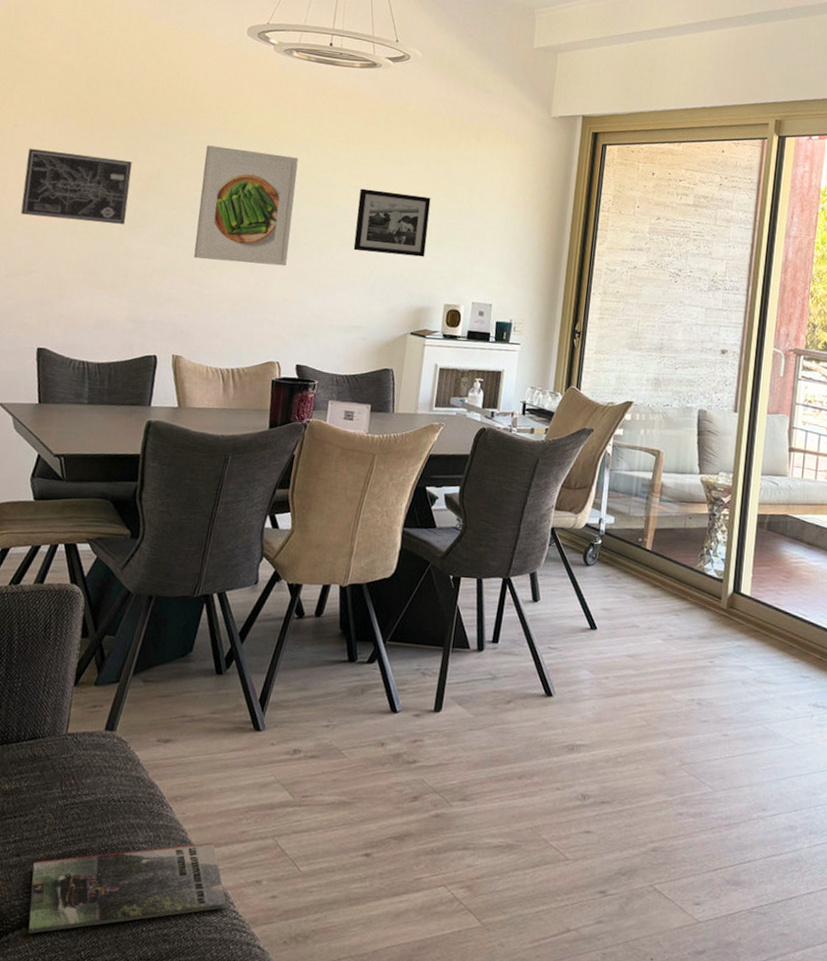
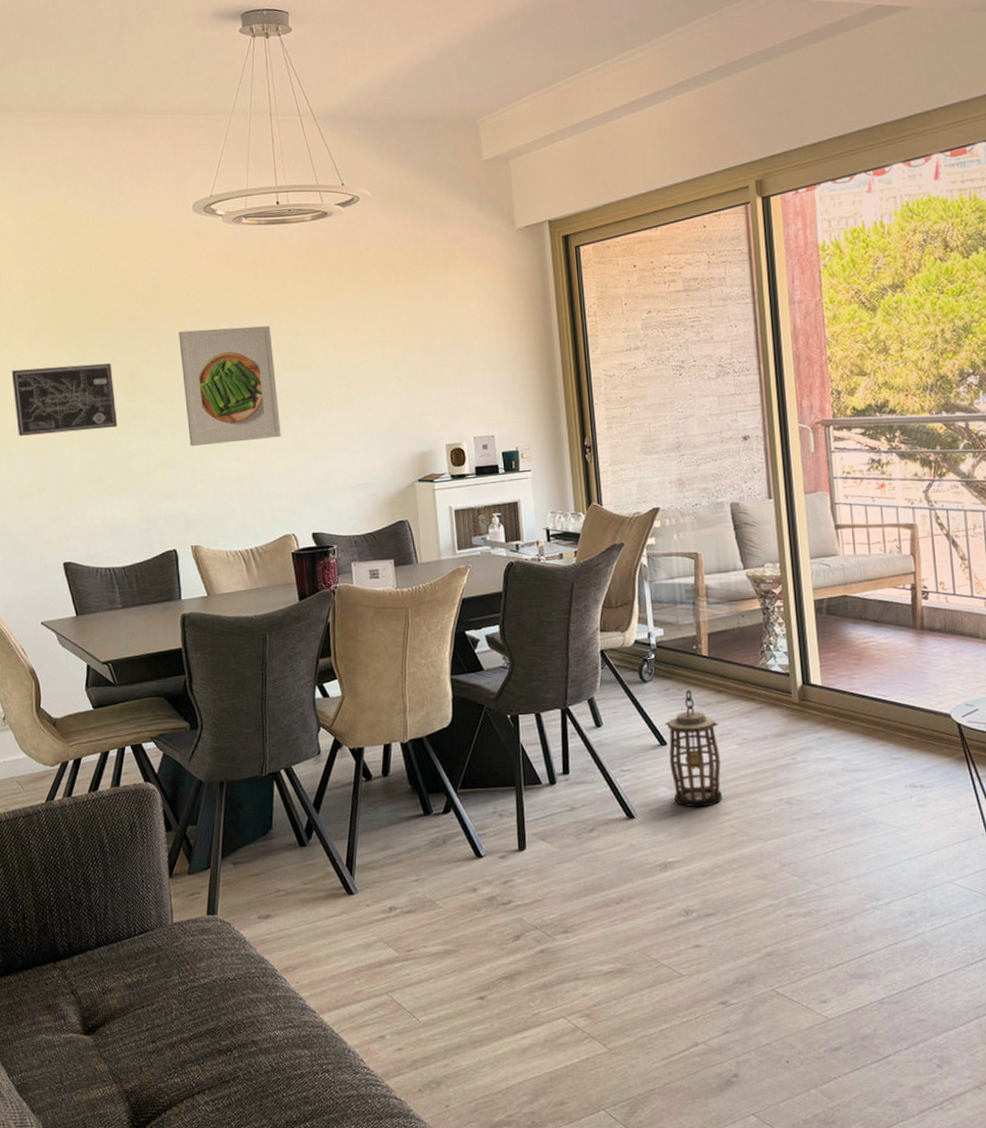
magazine: present [28,842,227,934] -> none [170,1006,357,1111]
picture frame: present [353,188,431,257] -> none [338,338,416,408]
lantern: none [594,579,649,696] -> present [665,689,722,808]

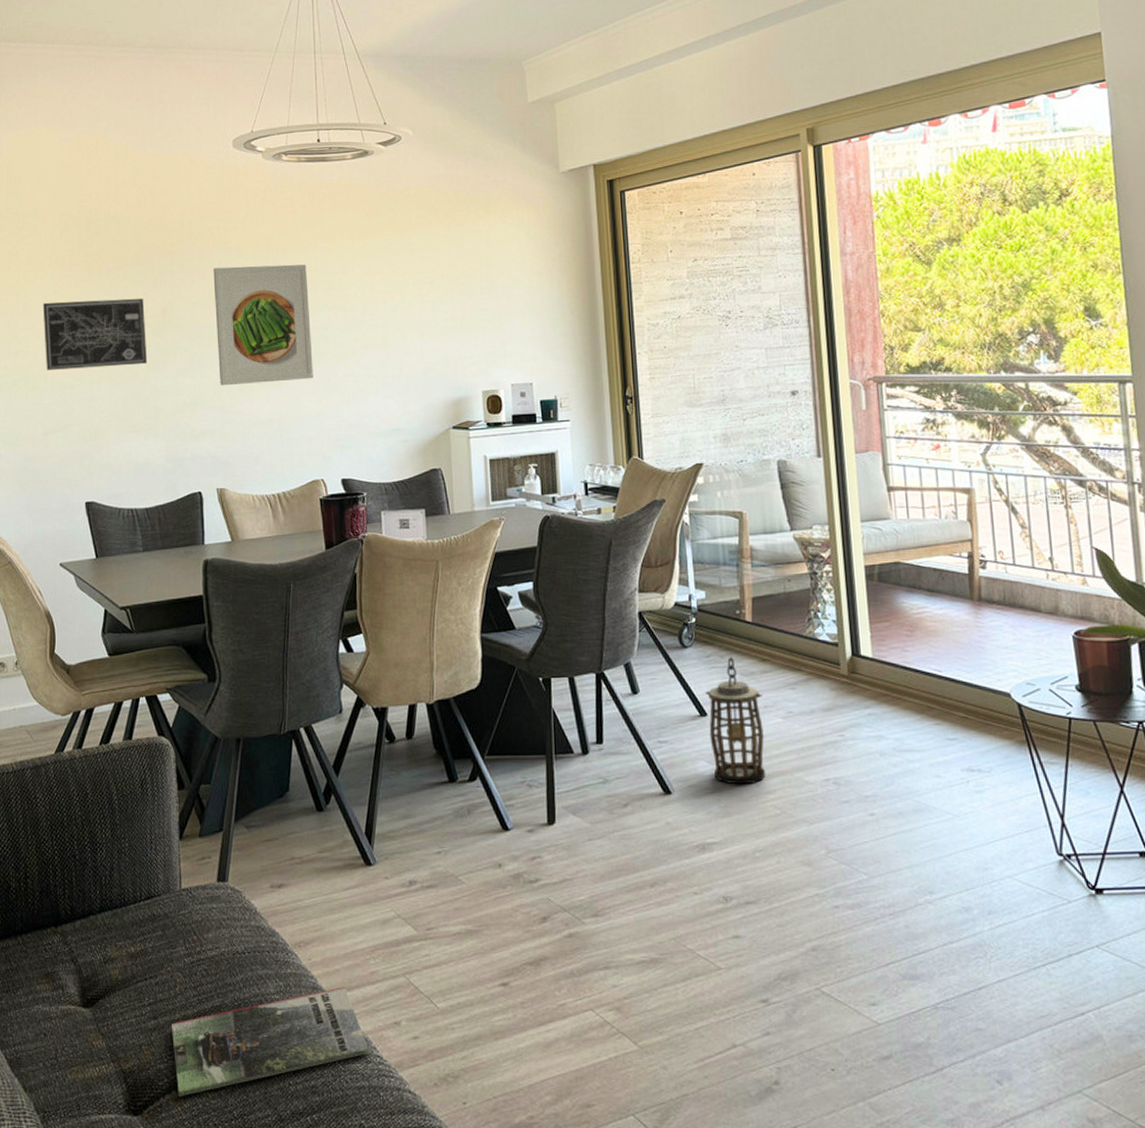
magazine: none [170,1006,357,1111] -> present [172,987,369,1096]

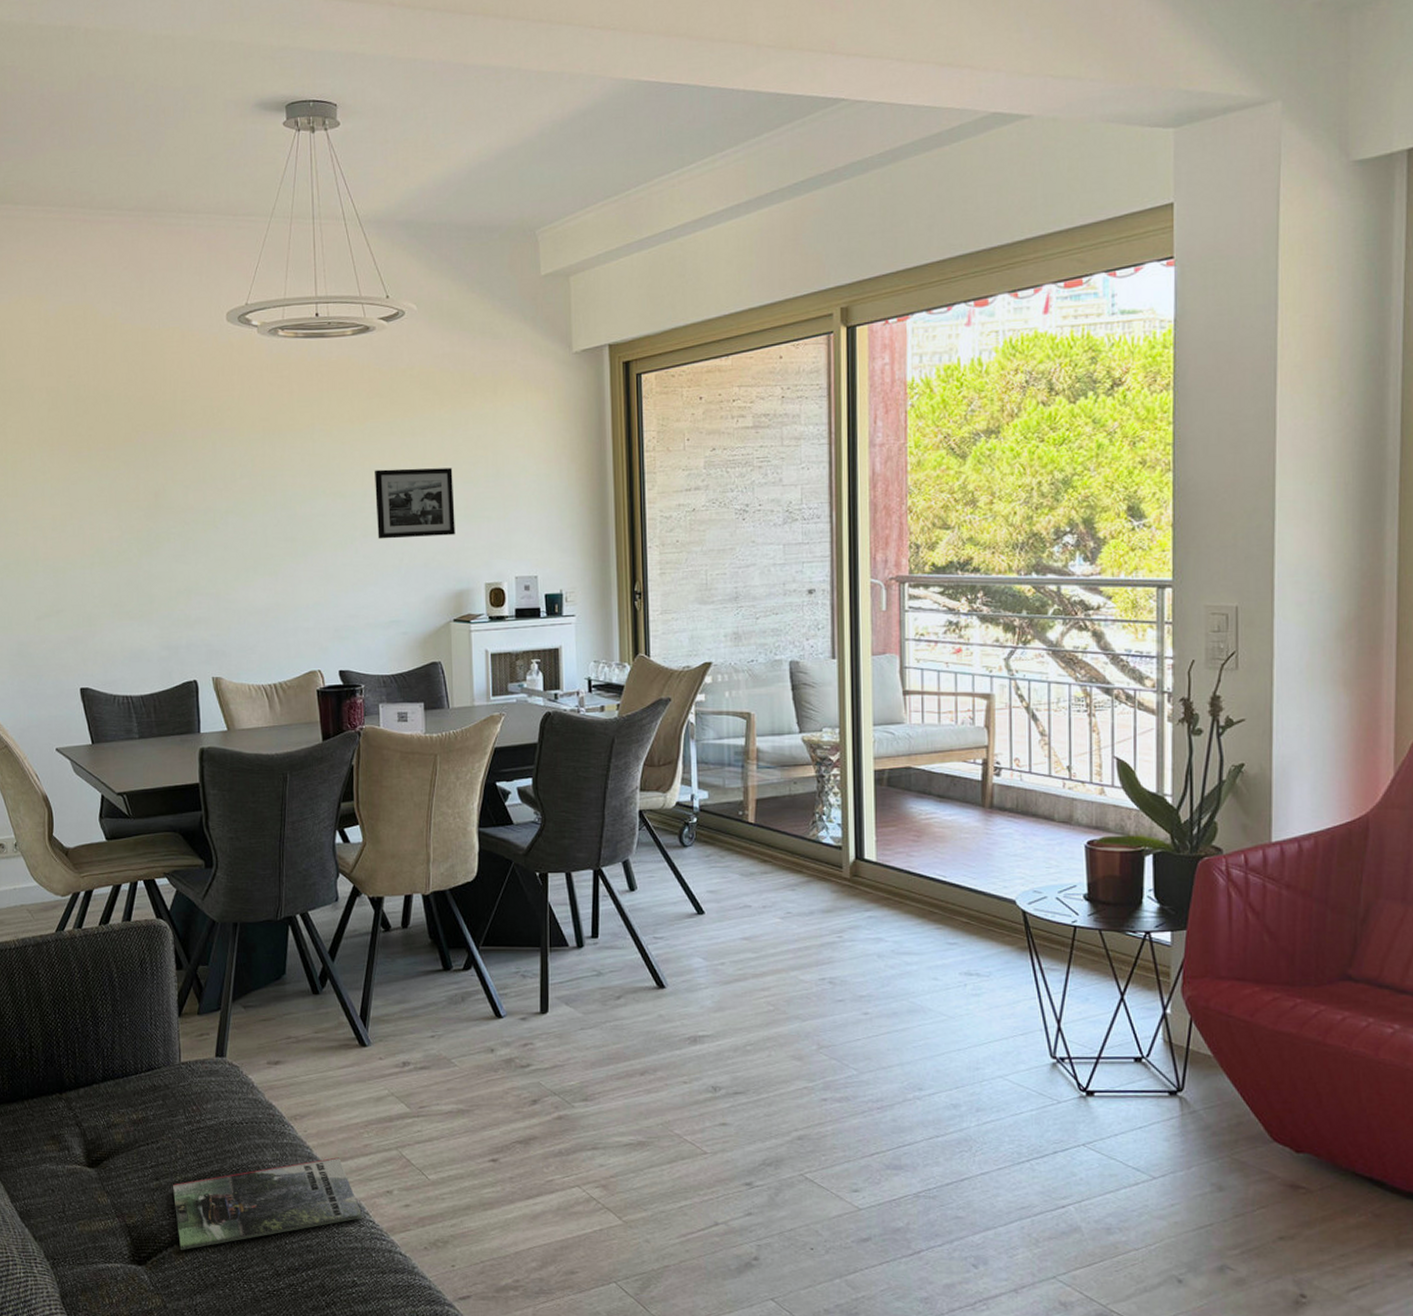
wall art: present [43,298,148,370] -> none [32,480,141,554]
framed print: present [213,264,313,386] -> none [207,447,311,573]
picture frame: none [375,281,453,351] -> present [375,468,455,539]
lantern: present [705,657,765,785] -> none [703,857,761,982]

